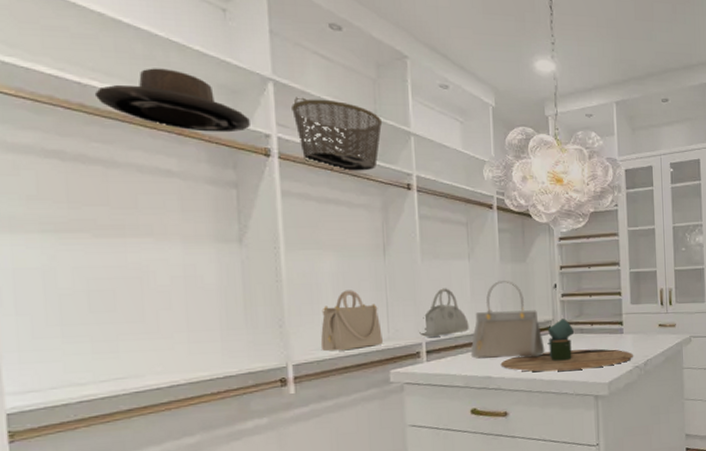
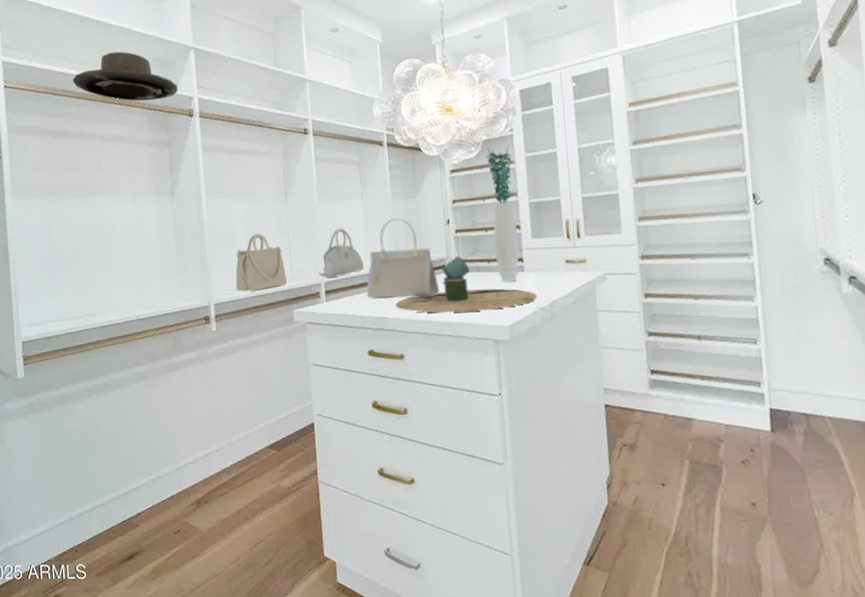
basket: present [292,97,383,171] -> none [208,58,282,123]
vase: none [592,219,619,343] -> present [486,147,519,283]

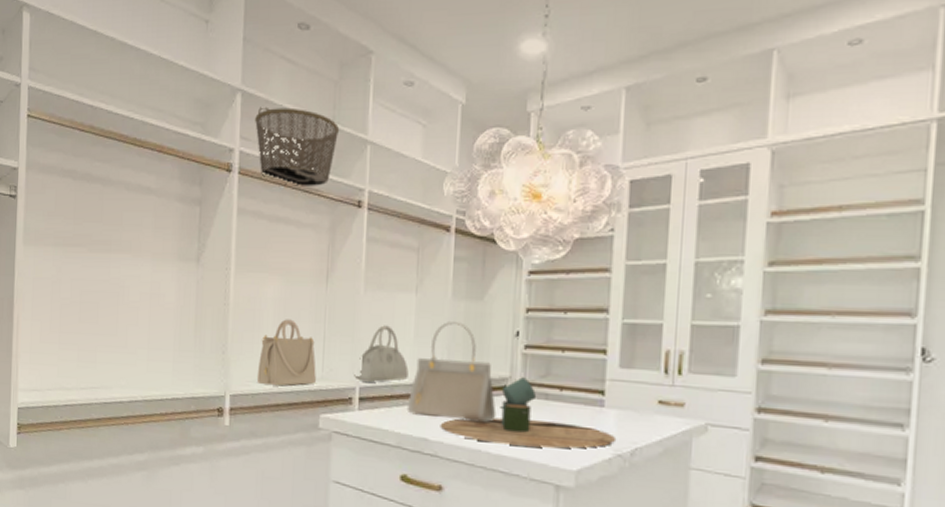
hat: present [72,51,178,101] -> none [101,86,218,148]
basket: none [208,58,282,123] -> present [255,107,340,186]
vase: present [486,147,519,283] -> none [570,248,608,418]

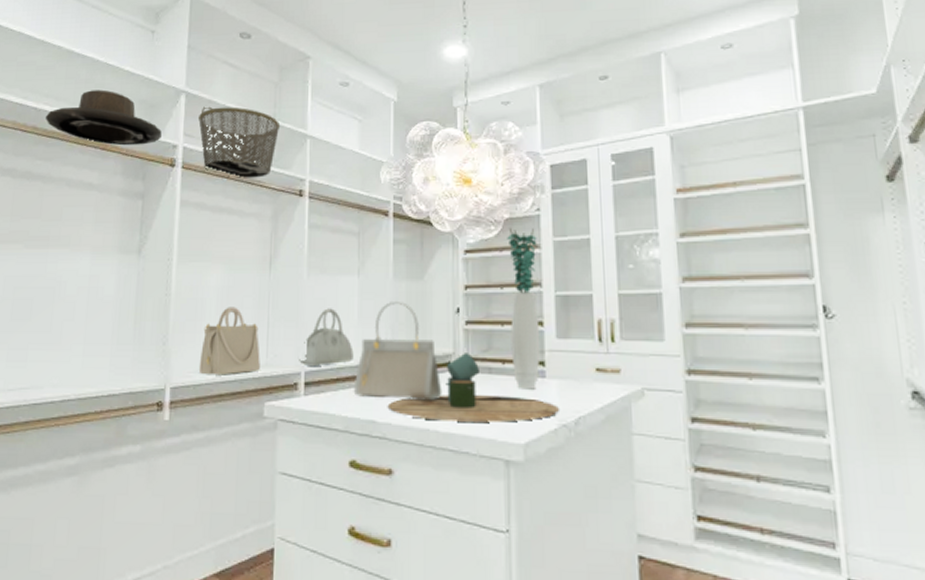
hat: none [101,86,218,148] -> present [45,89,162,146]
vase: none [570,248,608,418] -> present [507,227,541,390]

